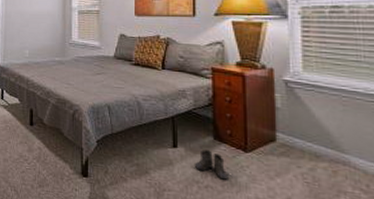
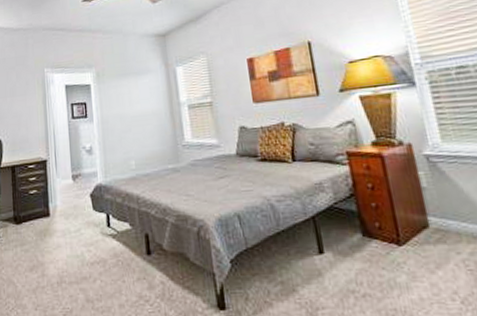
boots: present [195,149,228,180] -> none [347,250,387,283]

